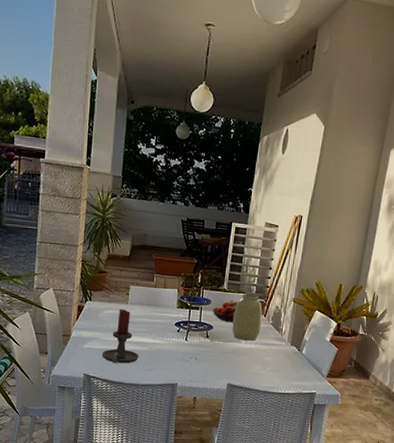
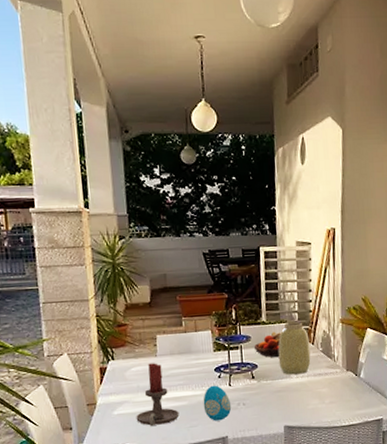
decorative egg: none [160,337,185,369] -> present [203,385,232,421]

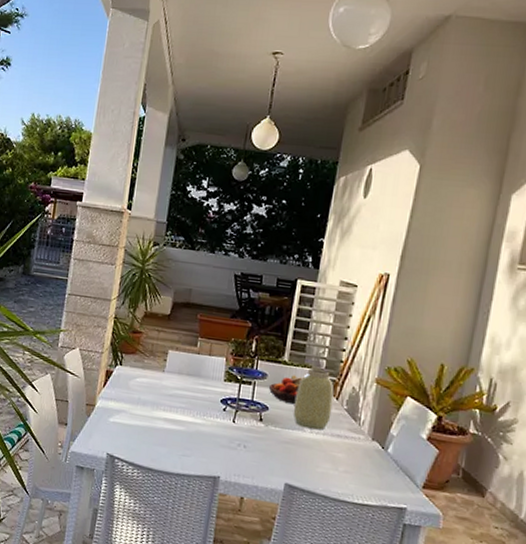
candle holder: present [136,363,179,427] -> none [130,377,174,446]
decorative egg: present [203,385,232,421] -> none [200,417,231,458]

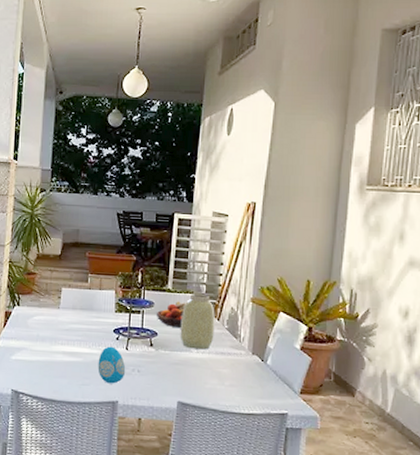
decorative egg: none [200,417,231,458] -> present [97,346,126,384]

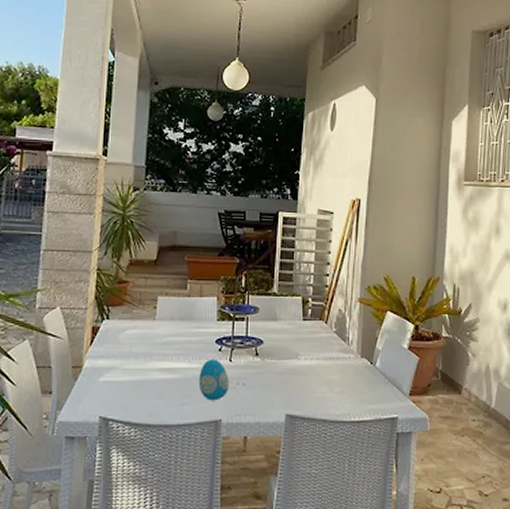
fruit bowl: present [156,301,186,327] -> none [261,305,293,333]
vase: present [180,294,215,350] -> none [287,297,323,356]

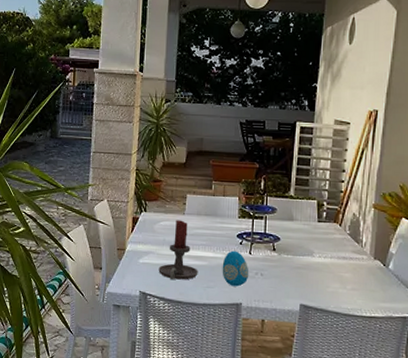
candle holder: none [123,327,171,400] -> present [158,220,198,280]

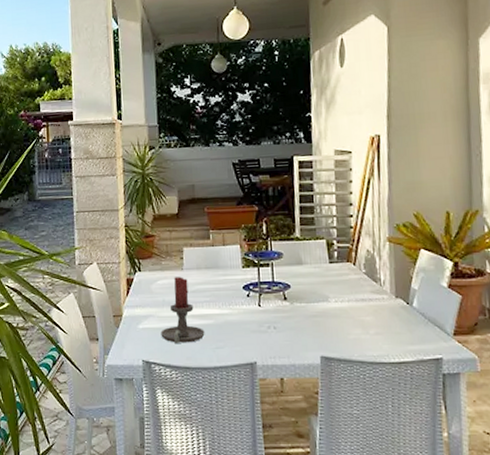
decorative egg: present [222,250,249,287] -> none [230,304,261,344]

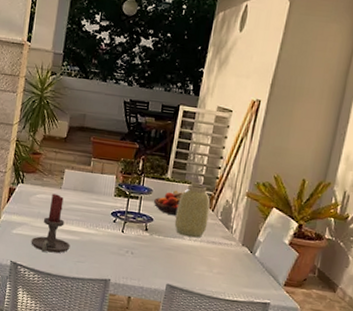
fruit bowl: none [286,249,318,277] -> present [153,190,184,215]
vase: none [313,239,352,299] -> present [174,184,211,238]

